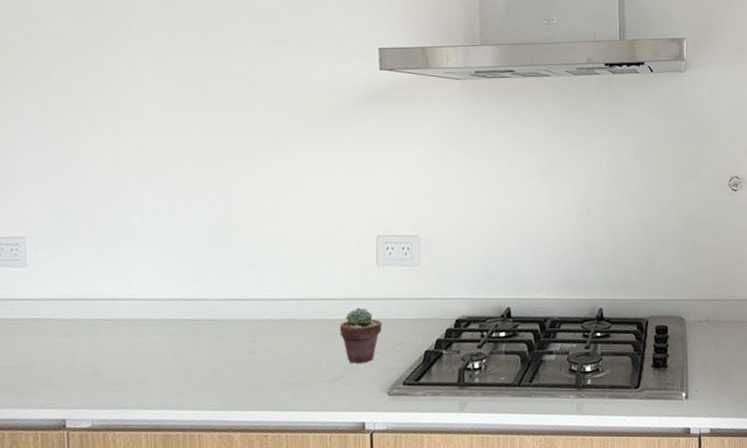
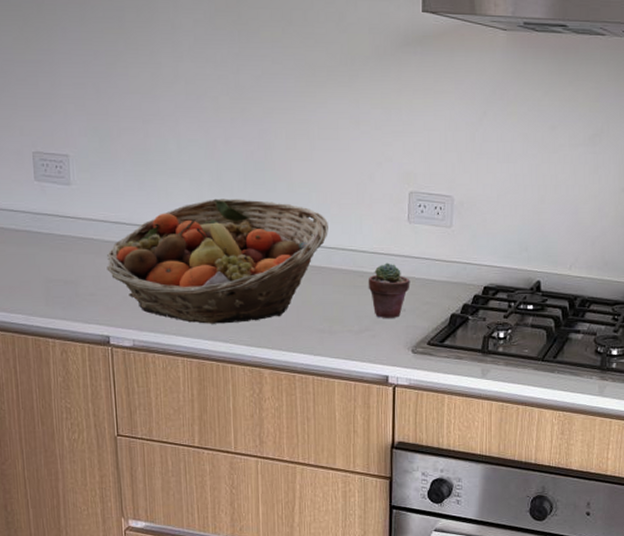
fruit basket: none [64,260,297,394] -> present [107,199,328,324]

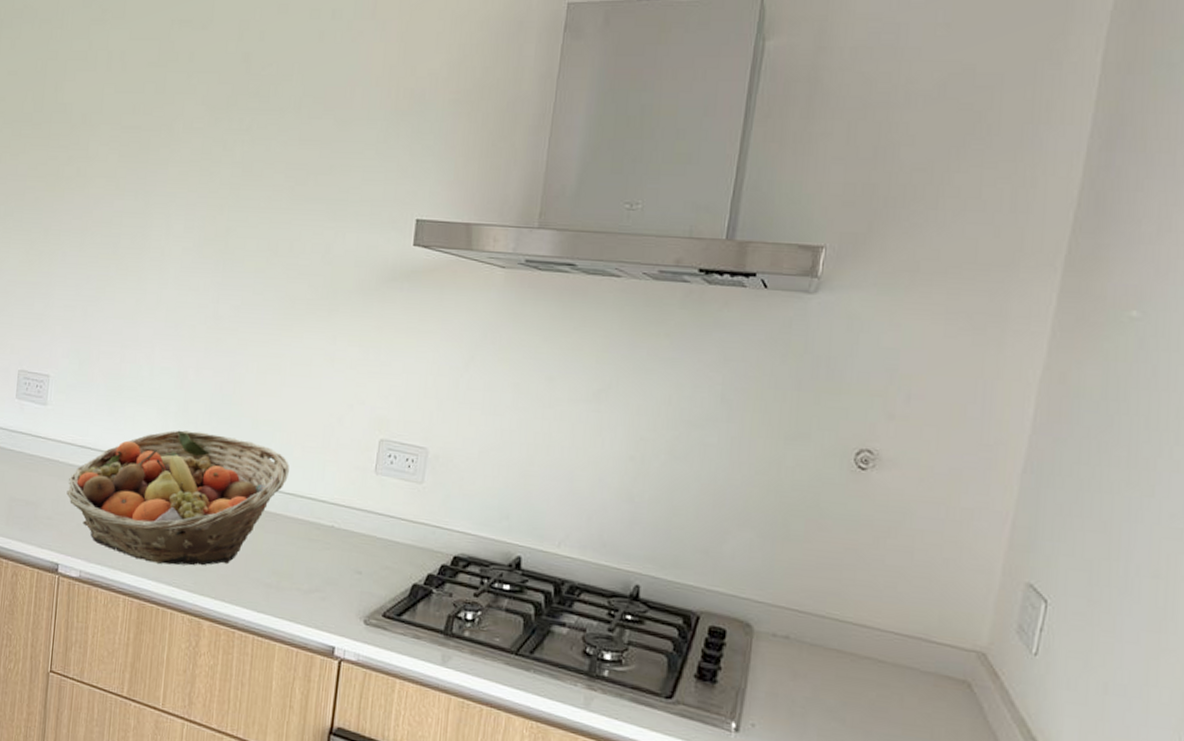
potted succulent: present [368,263,410,318] -> none [323,516,371,581]

